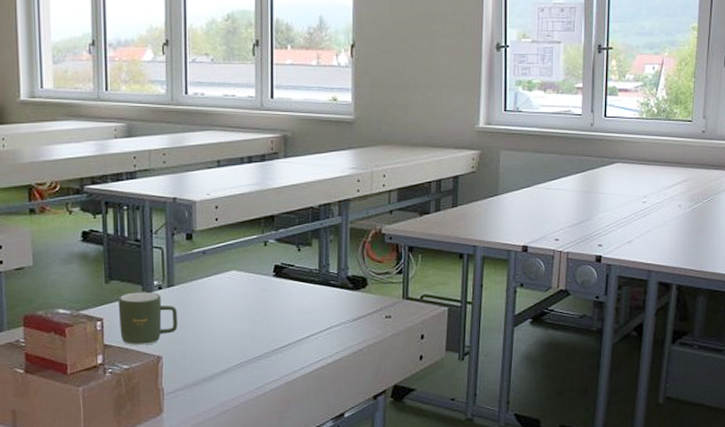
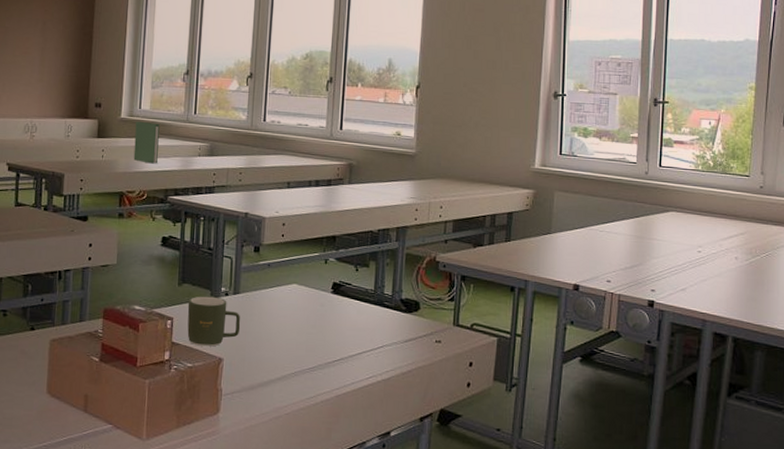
binder: none [38,102,68,151] -> present [133,121,160,164]

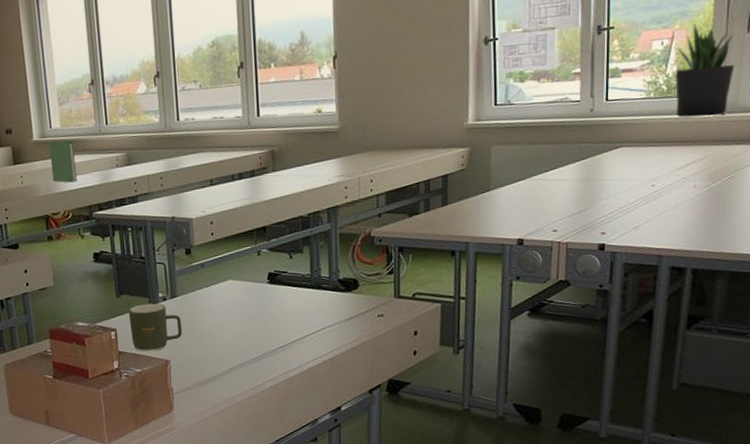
planter: none [720,111,772,196] -> present [675,24,735,118]

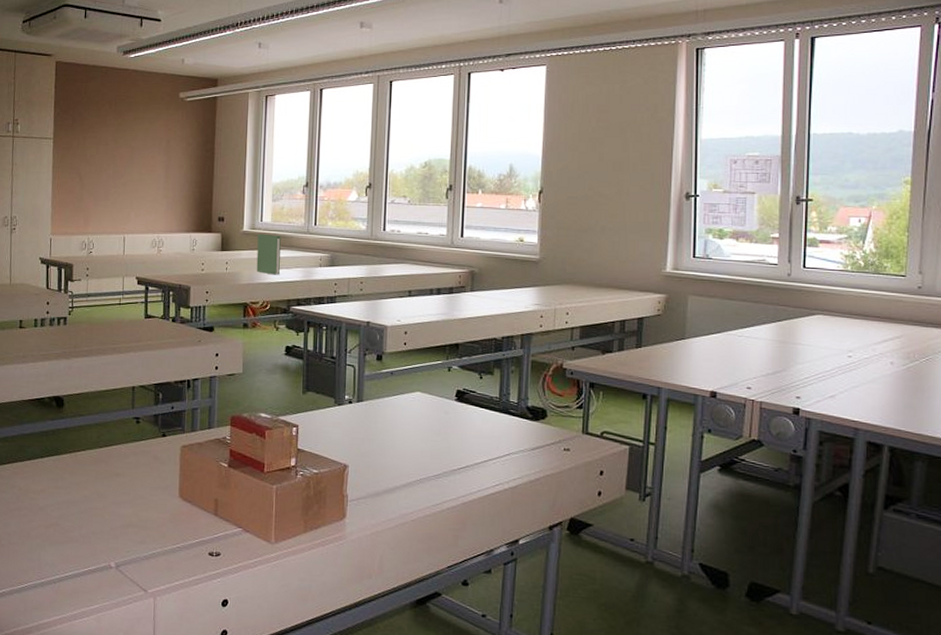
mug: present [128,303,183,352] -> none [312,404,365,454]
planter: present [675,24,735,118] -> none [872,207,932,297]

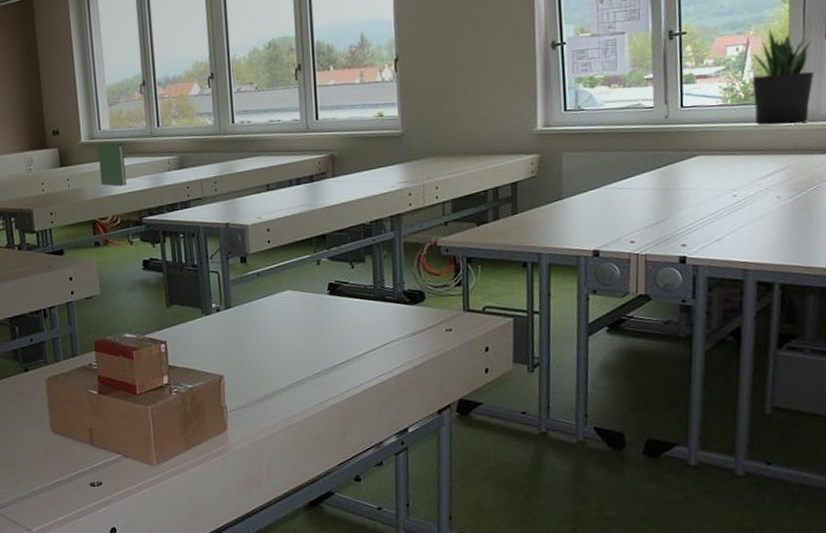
planter: none [872,207,932,297] -> present [752,30,815,126]

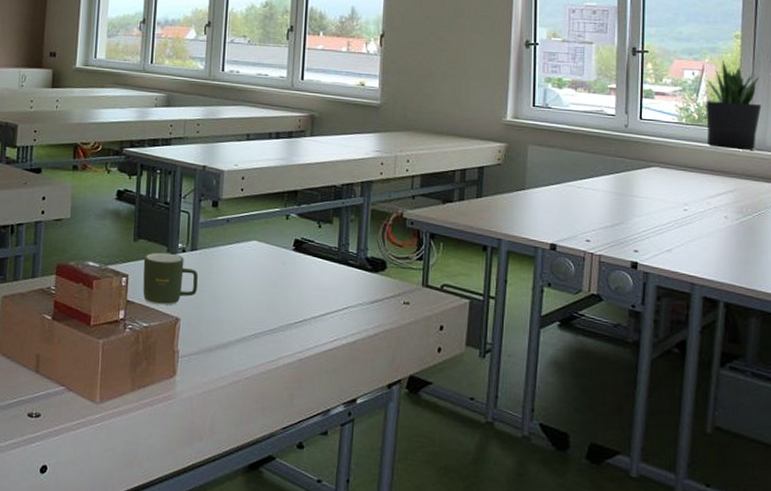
binder: present [97,142,126,186] -> none [88,70,115,115]
mug: none [179,314,238,366] -> present [143,252,199,306]

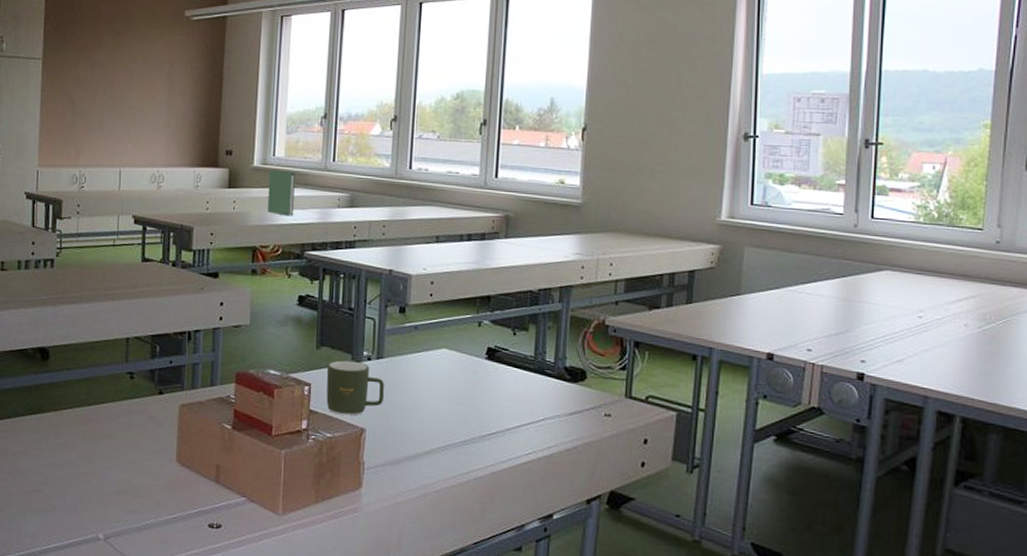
binder: none [88,70,115,115] -> present [267,169,295,216]
planter: present [705,60,762,151] -> none [947,153,1012,253]

